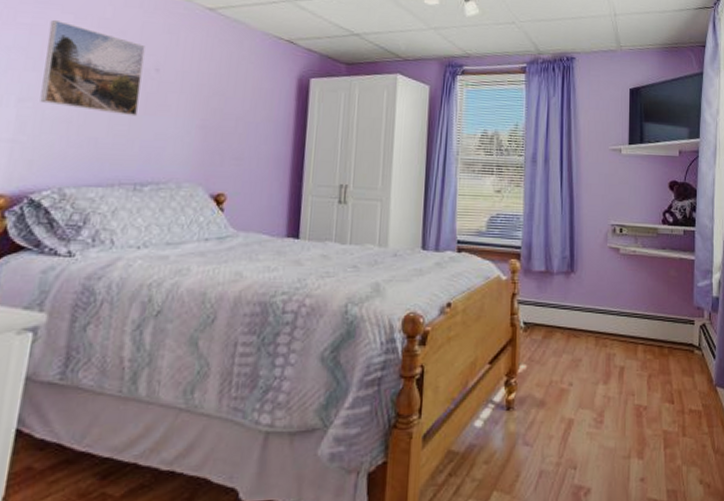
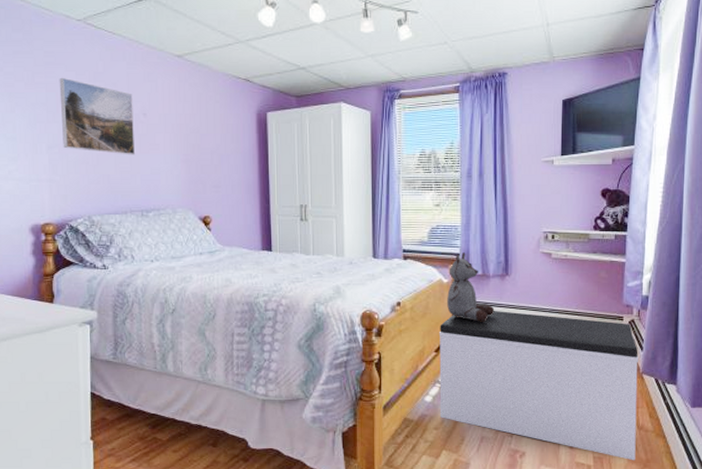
bench: none [492,314,712,493] -> present [439,311,639,461]
stuffed bear: none [505,245,558,327] -> present [447,252,495,322]

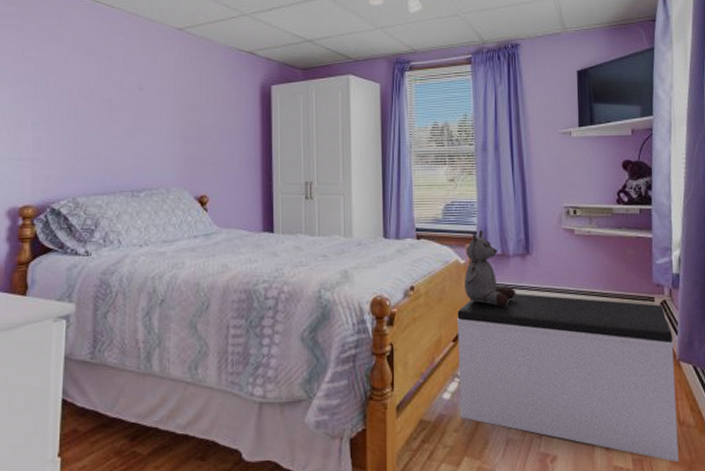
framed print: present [59,78,136,155] -> none [50,52,129,132]

